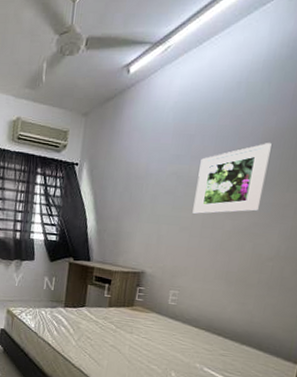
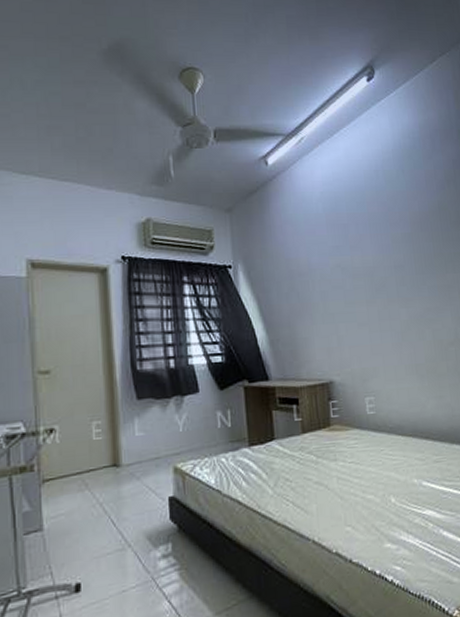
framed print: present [192,143,272,215] -> none [360,227,427,308]

